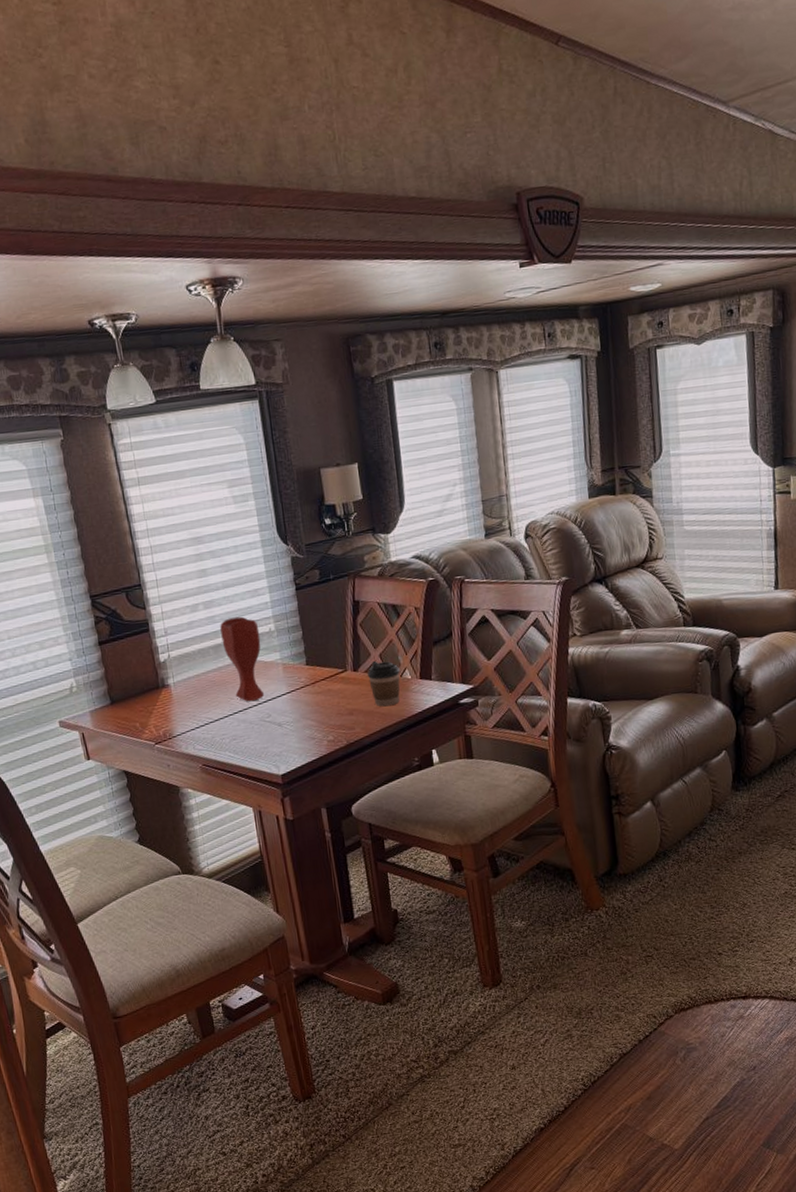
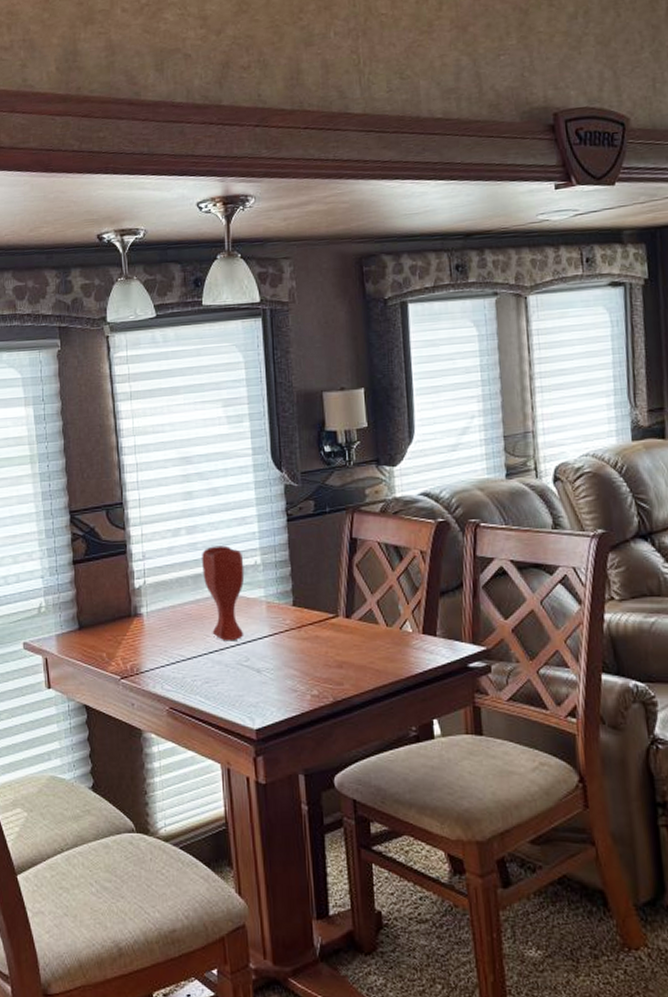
coffee cup: present [367,661,400,707] -> none [361,609,400,662]

